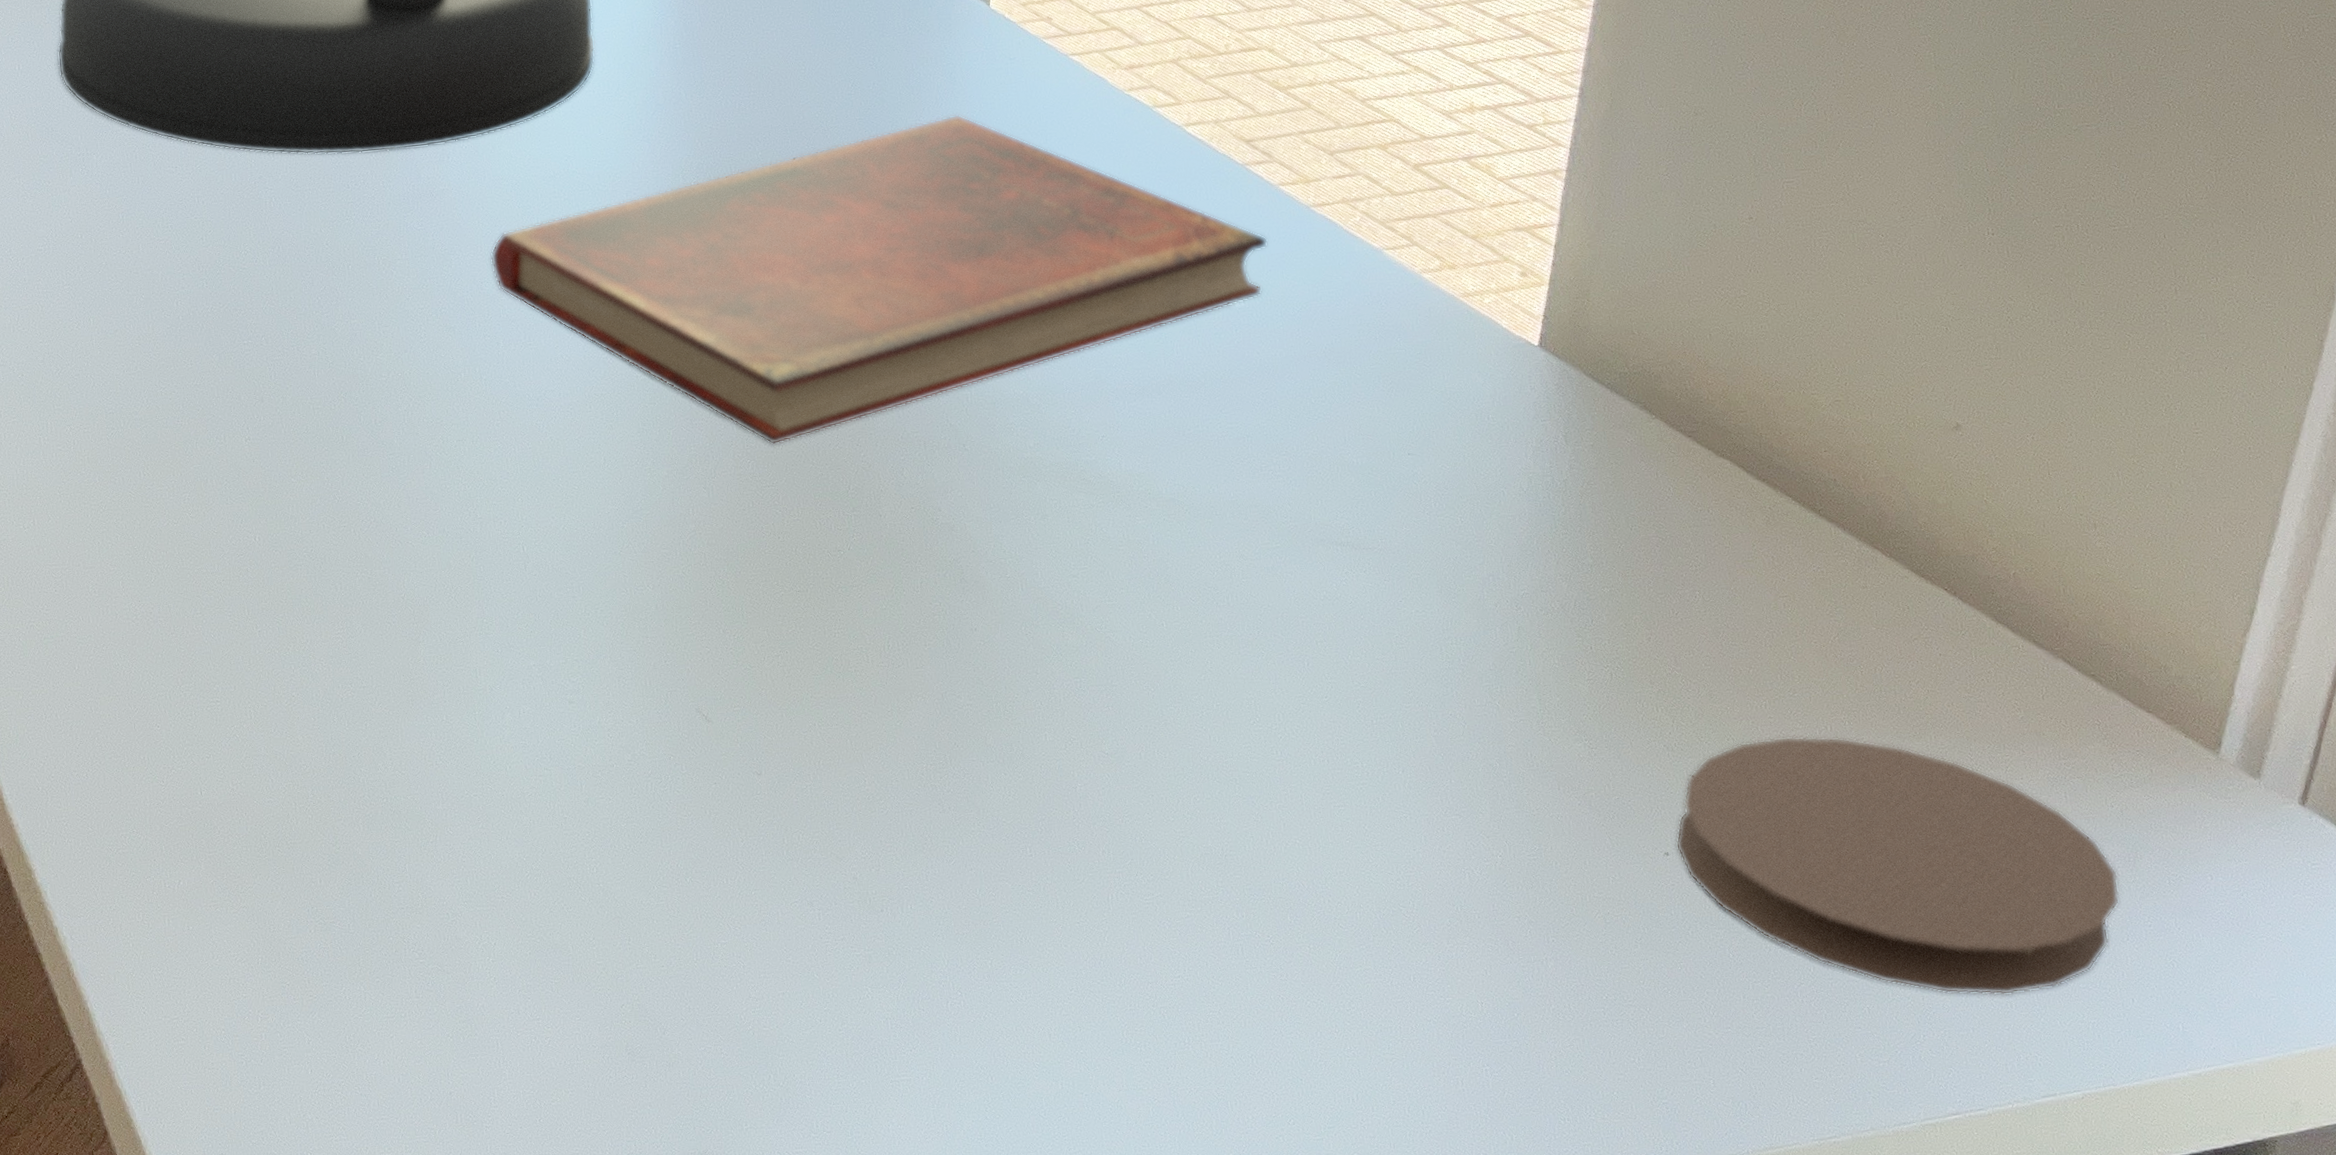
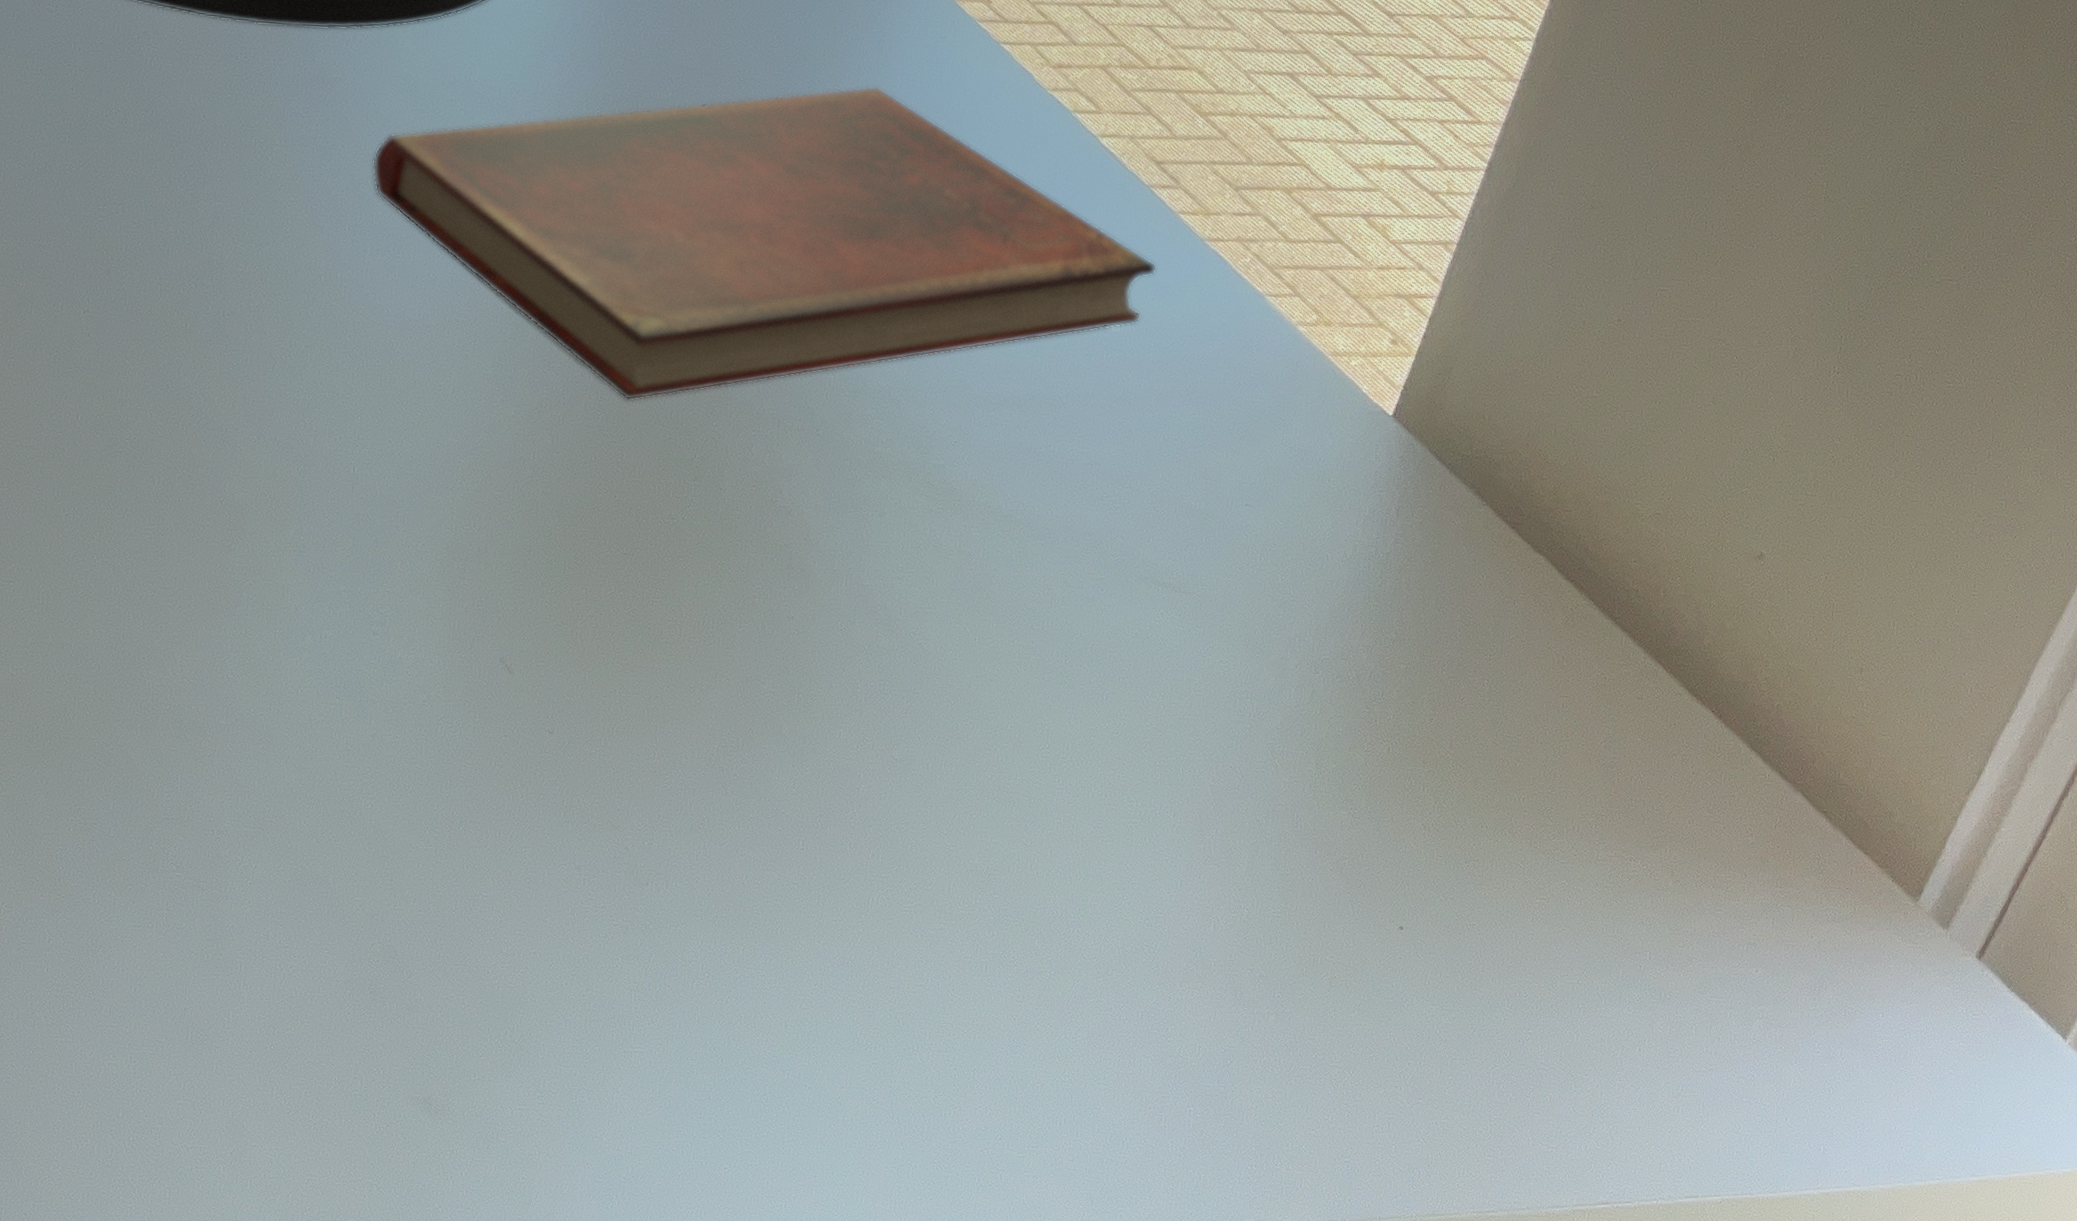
coaster: present [1675,736,2120,996] -> none [1411,831,1802,1100]

